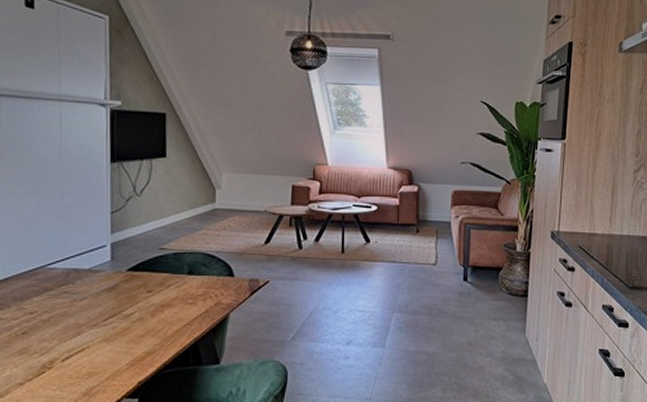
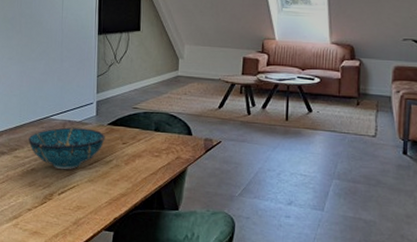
decorative bowl: none [17,277,124,330] -> present [28,127,105,170]

